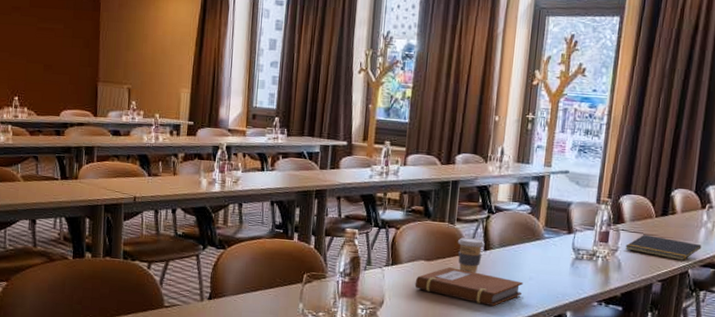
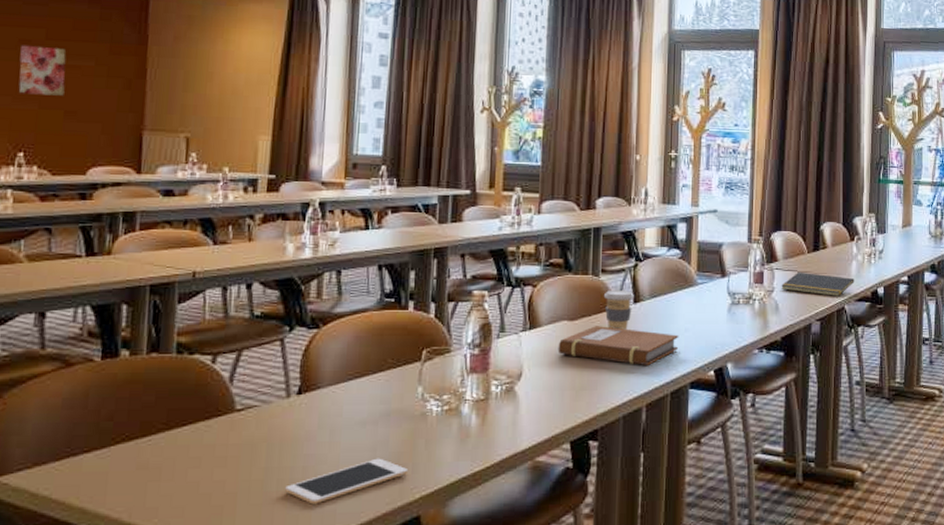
wall art: none [13,11,44,53] -> present [18,45,67,96]

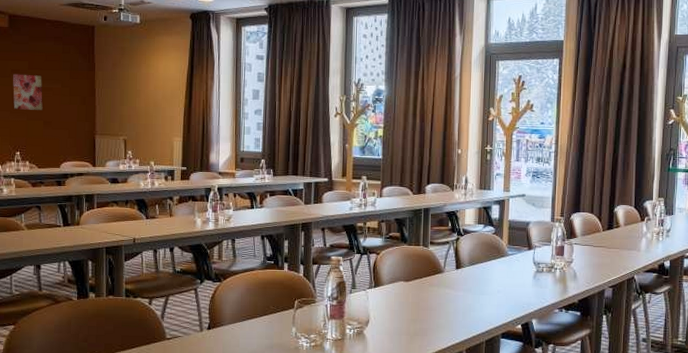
notebook: present [558,326,679,365] -> none [396,286,493,318]
coffee cup: present [603,289,634,330] -> none [432,258,456,290]
notepad: present [781,271,855,297] -> none [579,246,644,269]

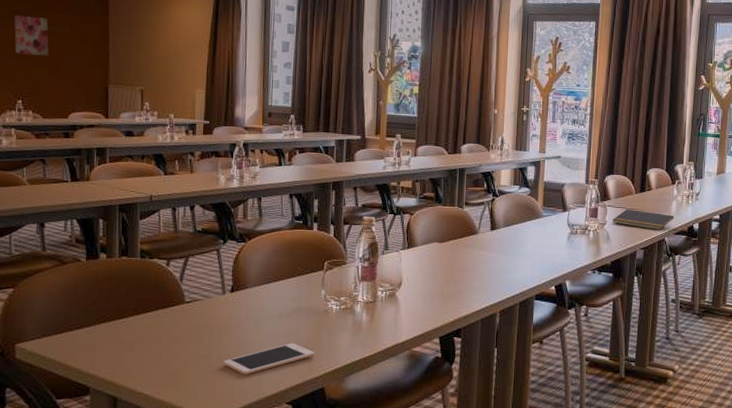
notepad: none [579,246,644,269] -> present [612,208,674,231]

